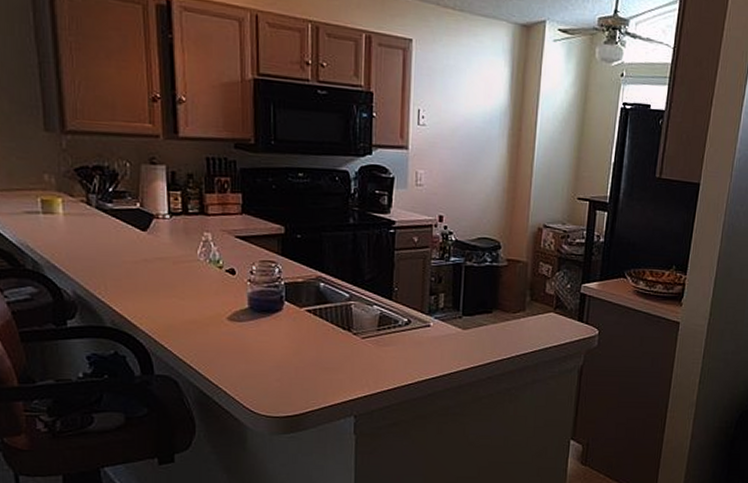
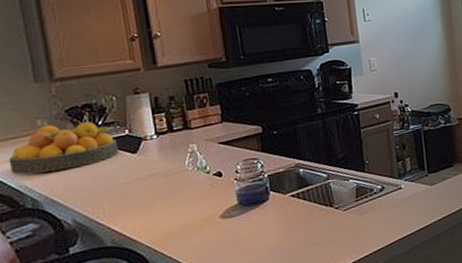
fruit bowl: none [12,181,127,235] -> present [8,122,118,175]

